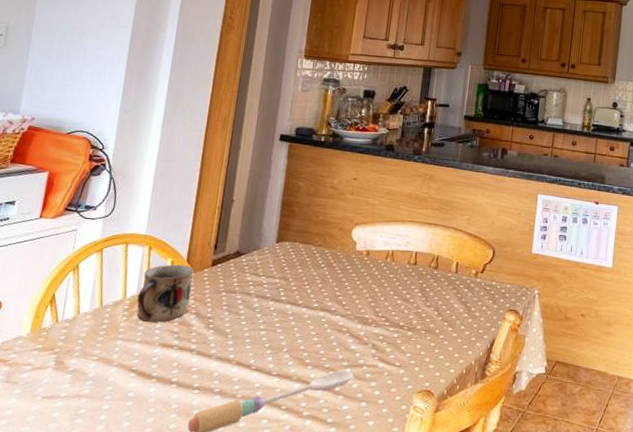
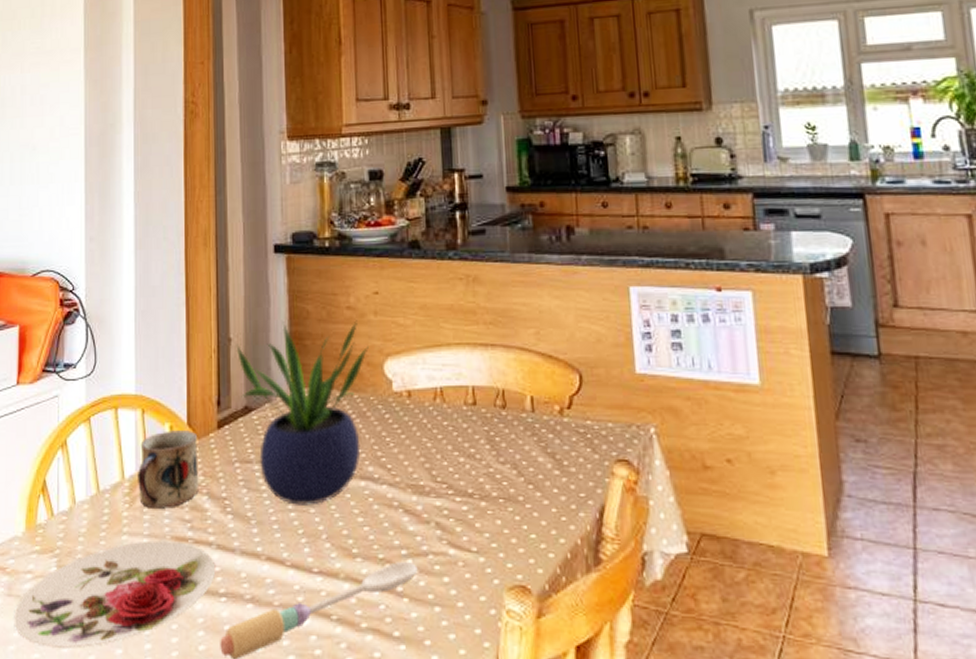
plate: none [8,345,193,424] -> present [14,540,215,649]
potted plant: none [235,192,343,327] -> present [236,320,369,505]

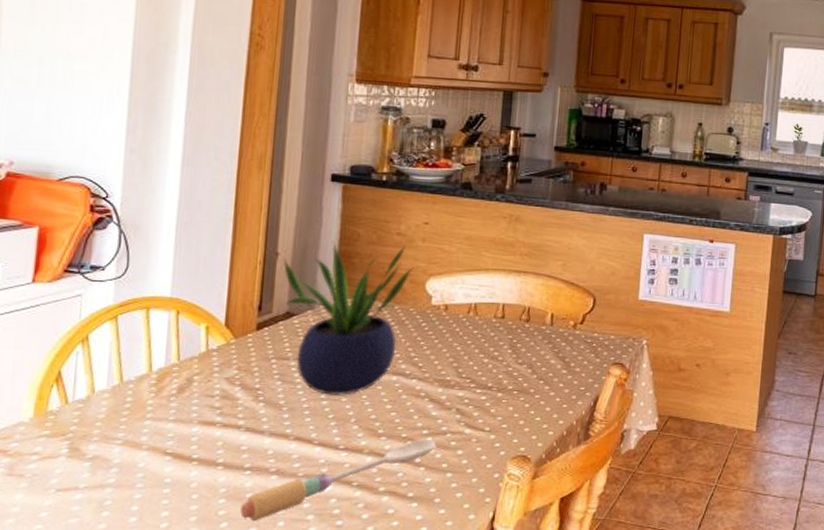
plate: present [14,540,215,649] -> none [14,425,242,519]
mug: present [138,430,199,509] -> none [166,330,234,397]

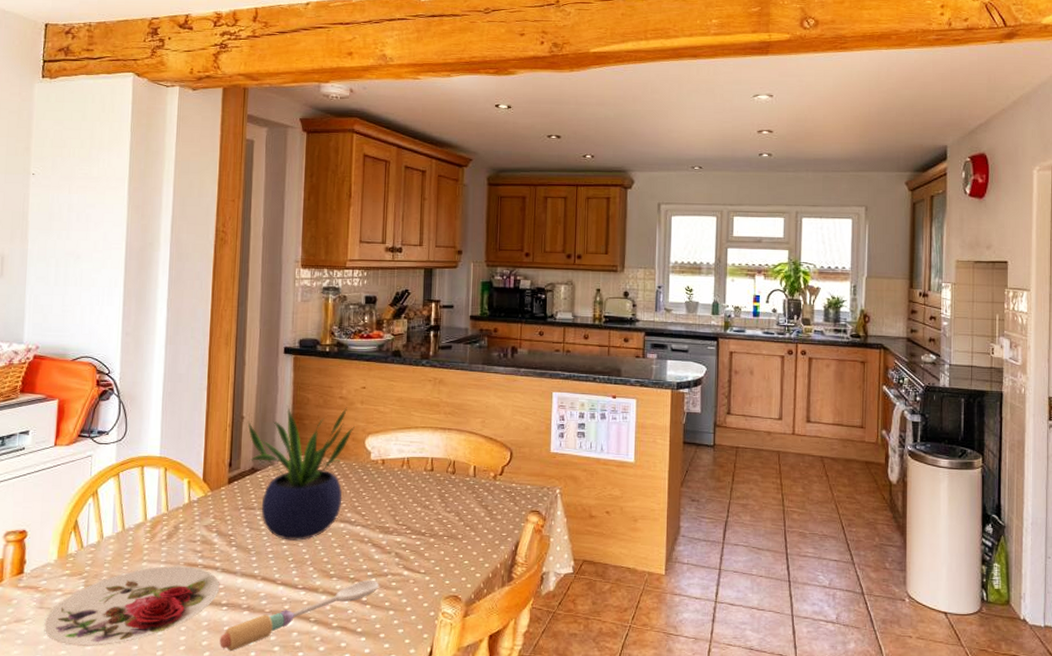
plate: none [14,425,242,519] -> present [44,566,219,646]

